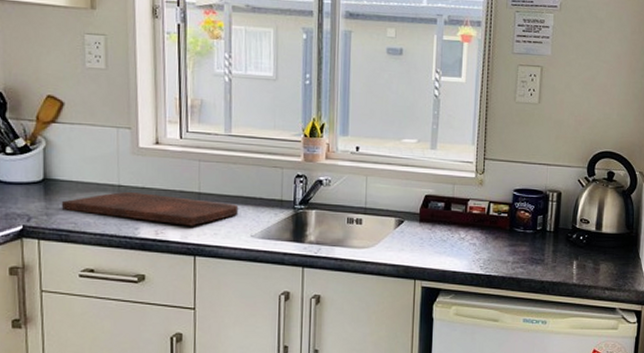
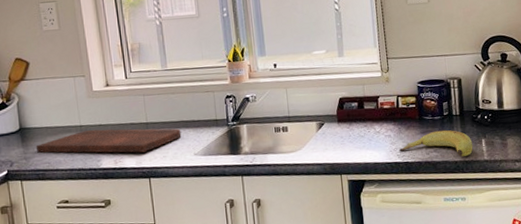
banana: none [483,245,563,277] -> present [399,130,473,157]

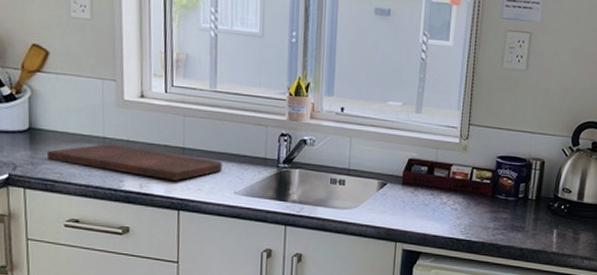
banana: present [399,130,473,157] -> none [464,212,544,245]

